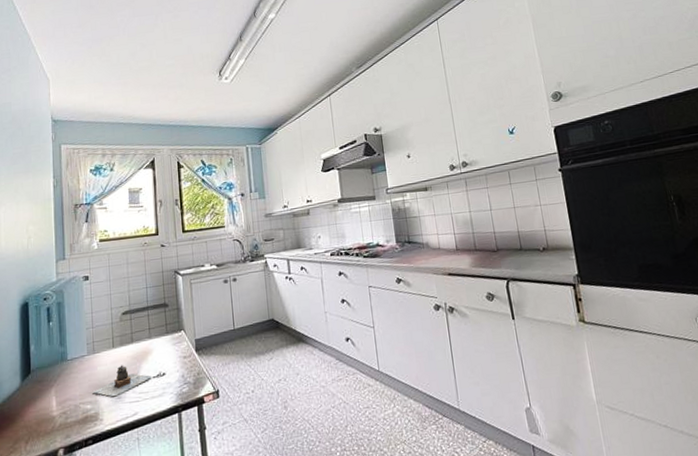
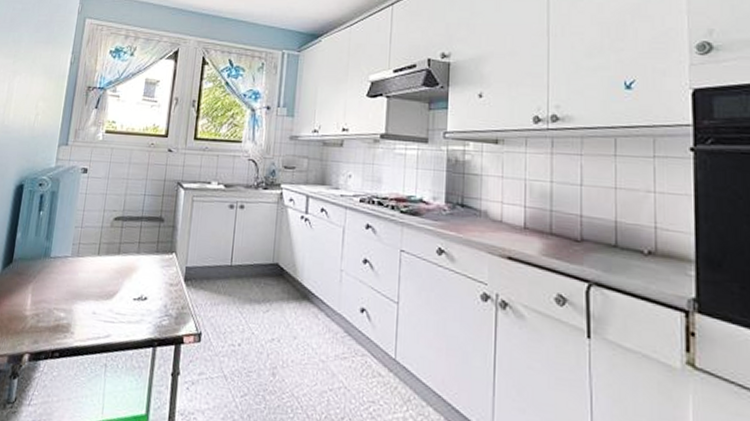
teapot: present [92,365,151,396] -> none [69,276,132,310]

